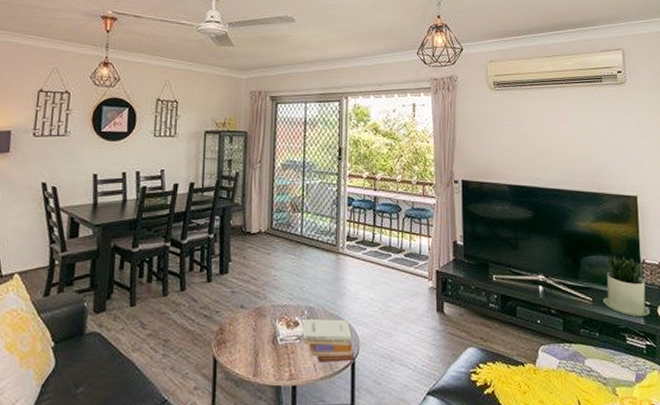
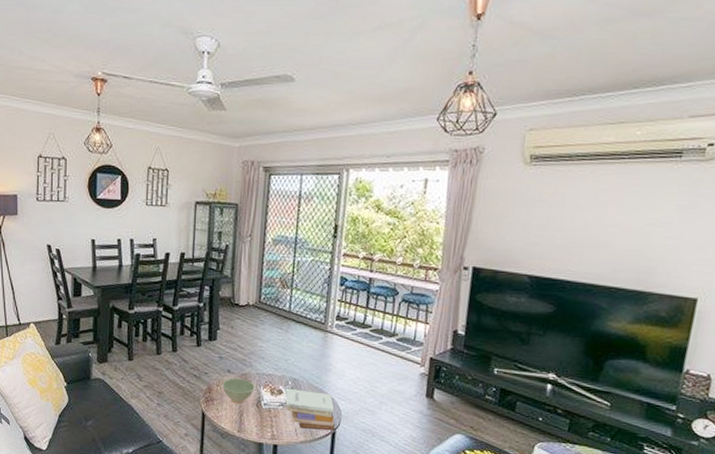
bowl: none [235,313,270,342] -> present [222,378,255,403]
planter: present [603,251,650,317] -> none [623,357,683,429]

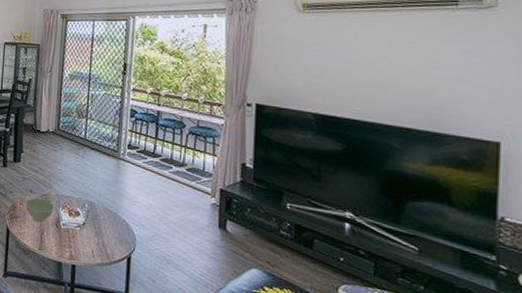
books: present [285,388,336,431] -> none [82,210,131,255]

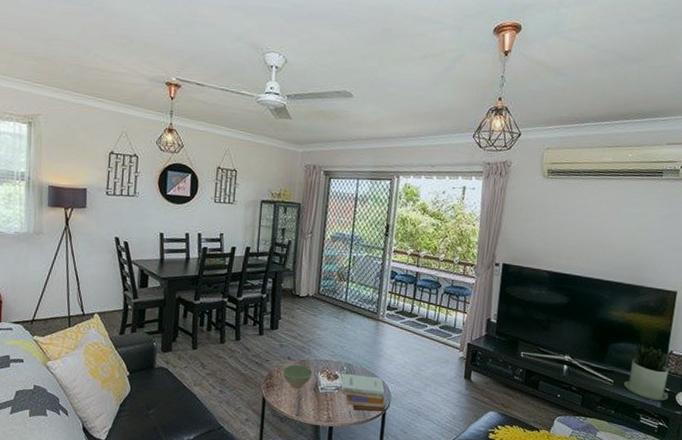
books: none [82,210,131,255] -> present [340,373,386,412]
planter: none [433,200,507,282] -> present [623,340,669,401]

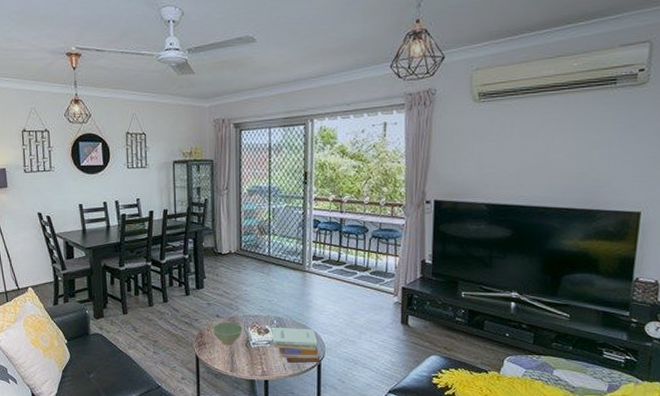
planter: present [623,340,669,401] -> none [581,270,636,333]

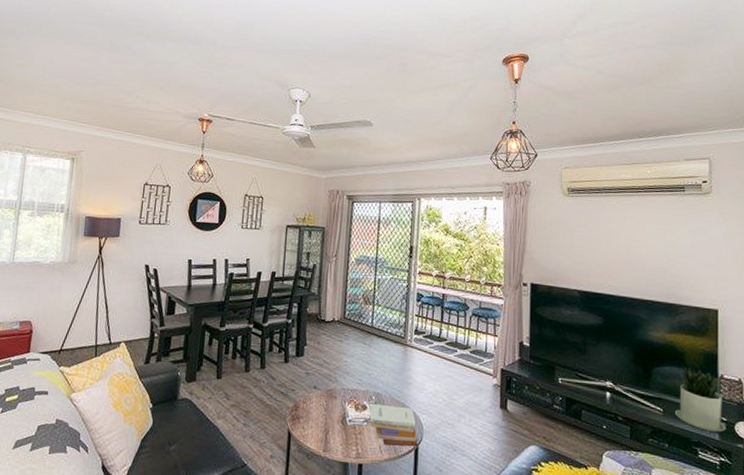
bowl: present [212,322,243,345] -> none [308,394,340,421]
planter: none [581,270,636,333] -> present [674,363,727,432]

